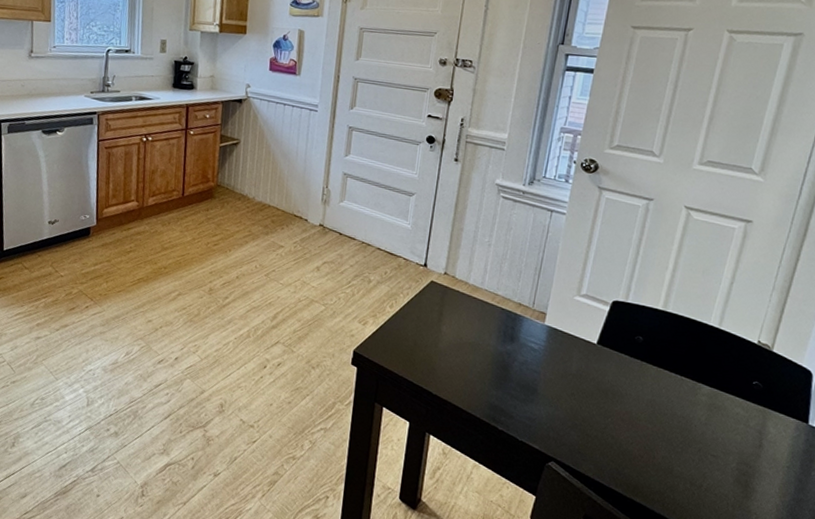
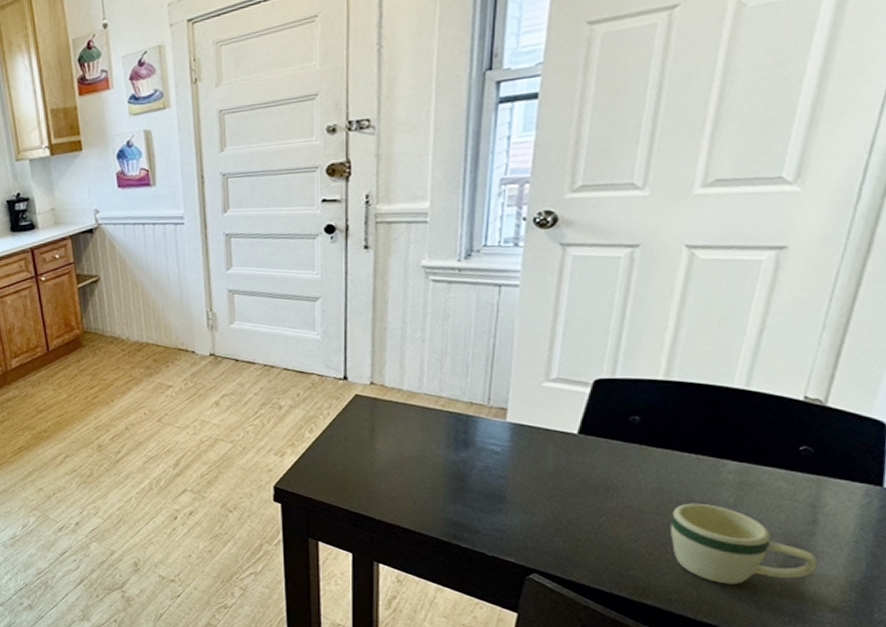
mug: none [657,416,761,493] -> present [669,503,817,584]

